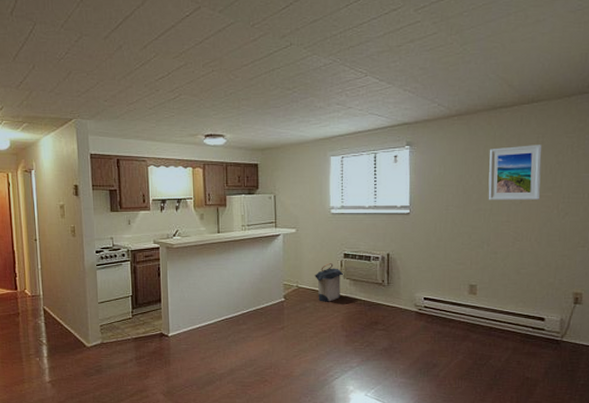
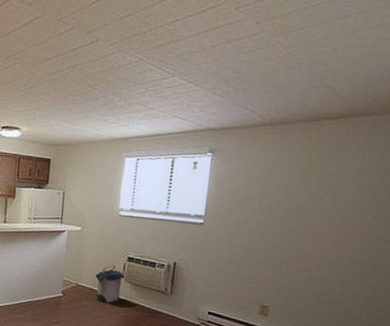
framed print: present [488,145,542,200] -> none [295,162,367,223]

